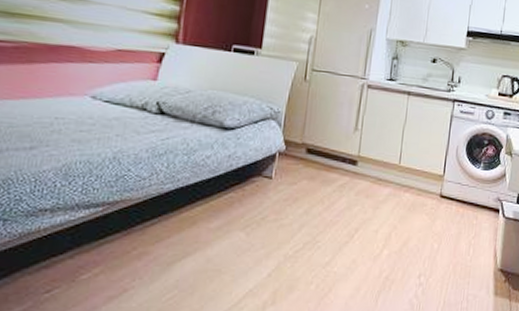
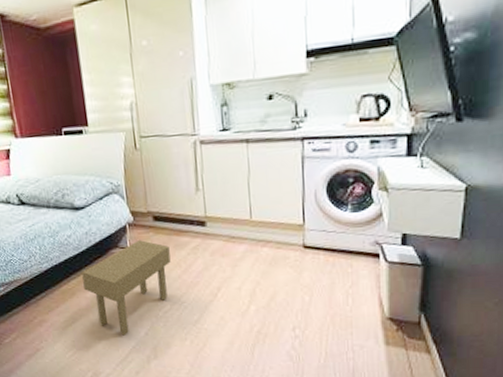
side table: none [209,171,316,276] -> present [82,240,171,336]

